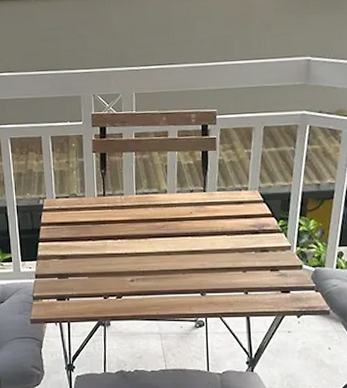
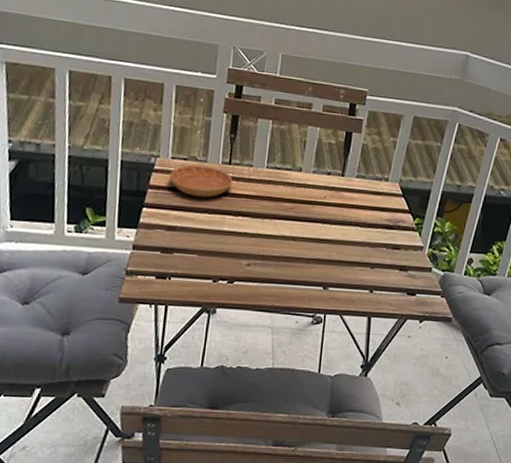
saucer: none [56,200,109,228] -> present [169,165,233,198]

